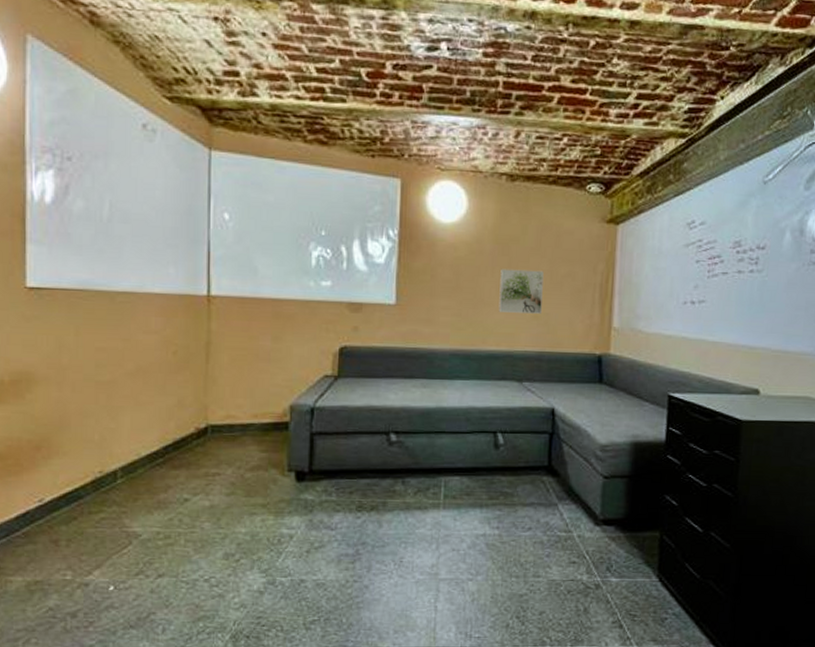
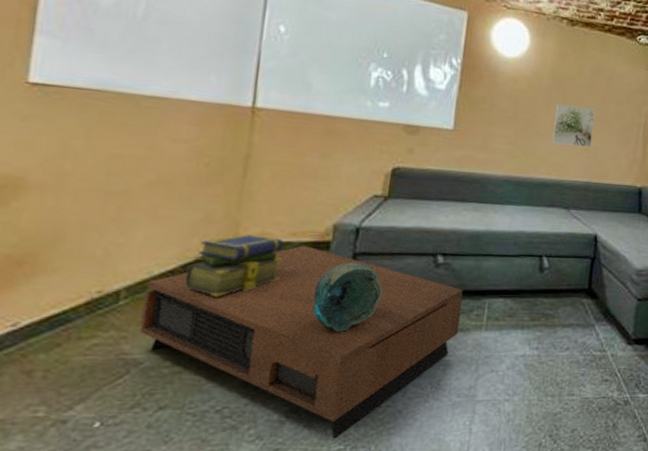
coffee table: none [136,426,418,610] -> present [140,245,463,439]
stack of books: none [168,417,247,476] -> present [185,234,283,297]
decorative bowl: none [278,441,340,509] -> present [313,262,383,332]

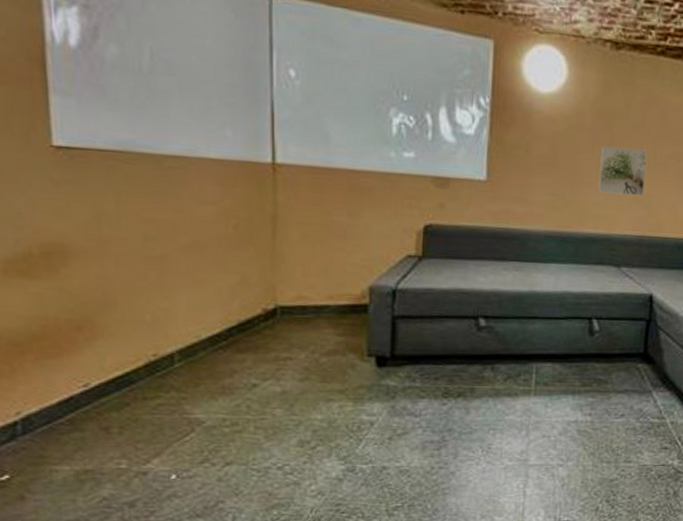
coffee table: present [140,245,463,439] -> none [196,309,509,497]
stack of books: present [185,234,283,297] -> none [232,297,322,360]
decorative bowl: present [313,262,383,332] -> none [356,325,425,395]

